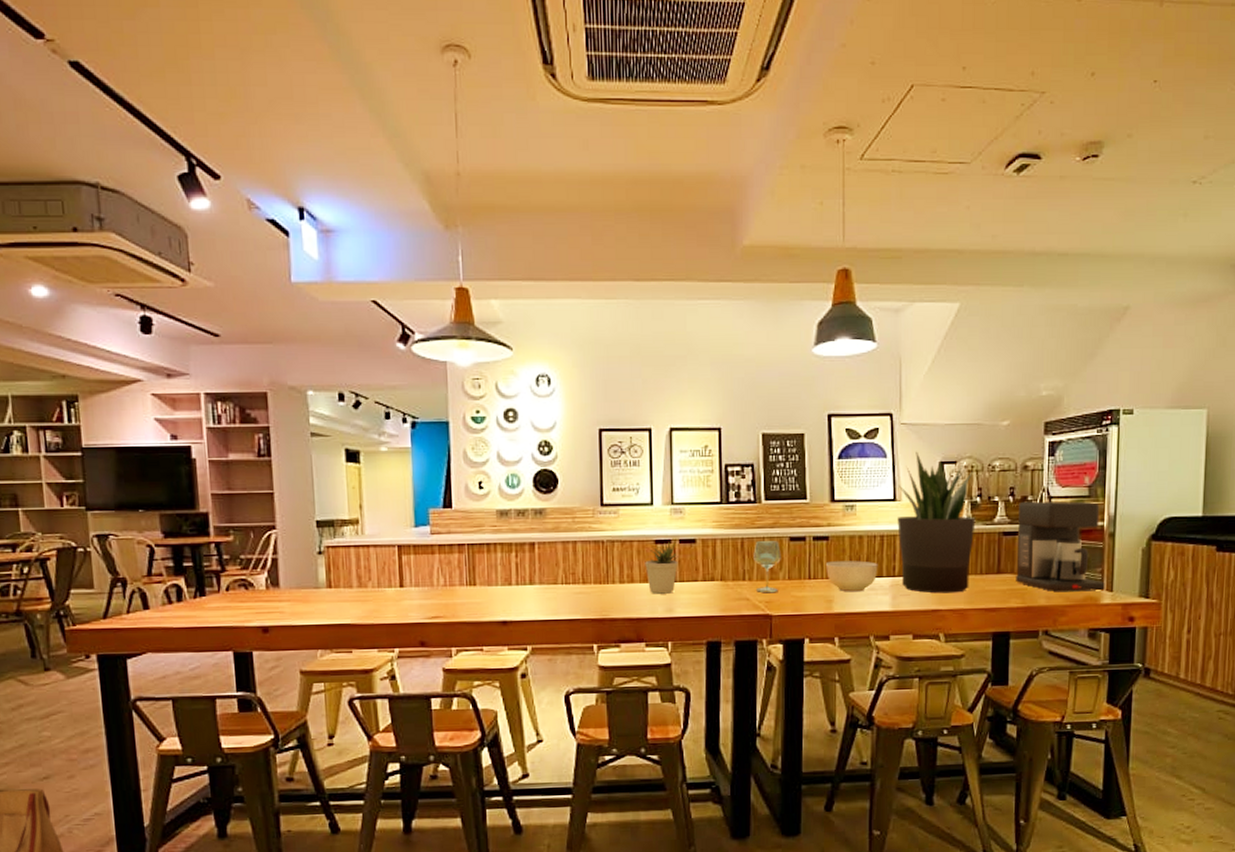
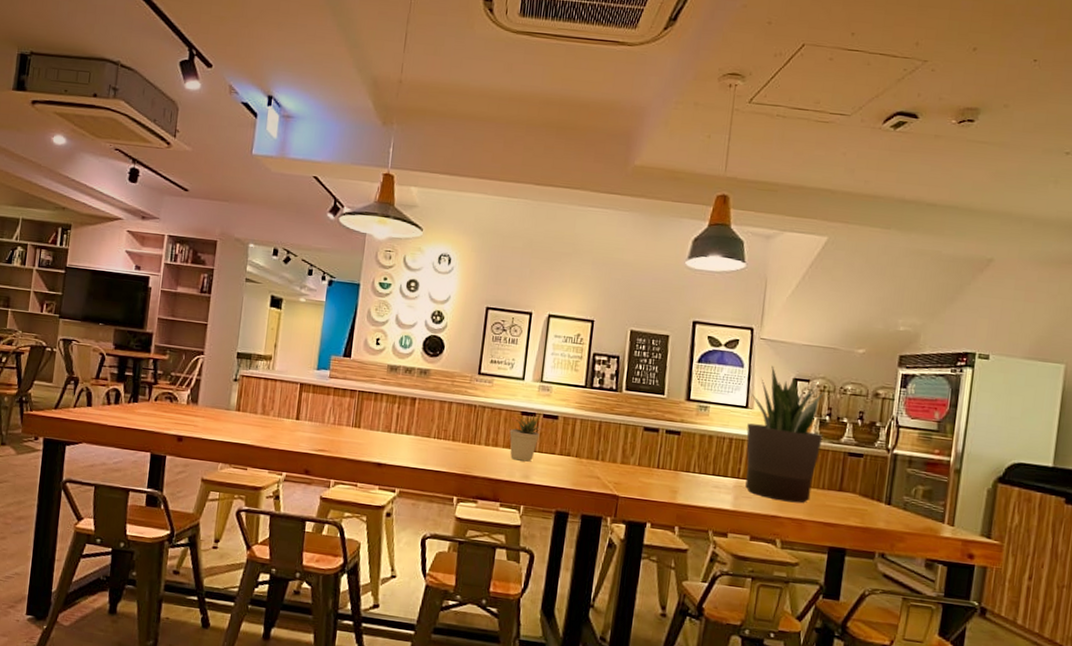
wine glass: present [753,541,781,593] -> none [607,426,635,476]
bowl: present [825,560,878,592] -> none [674,455,724,488]
coffee maker: present [1016,501,1105,591] -> none [857,426,948,524]

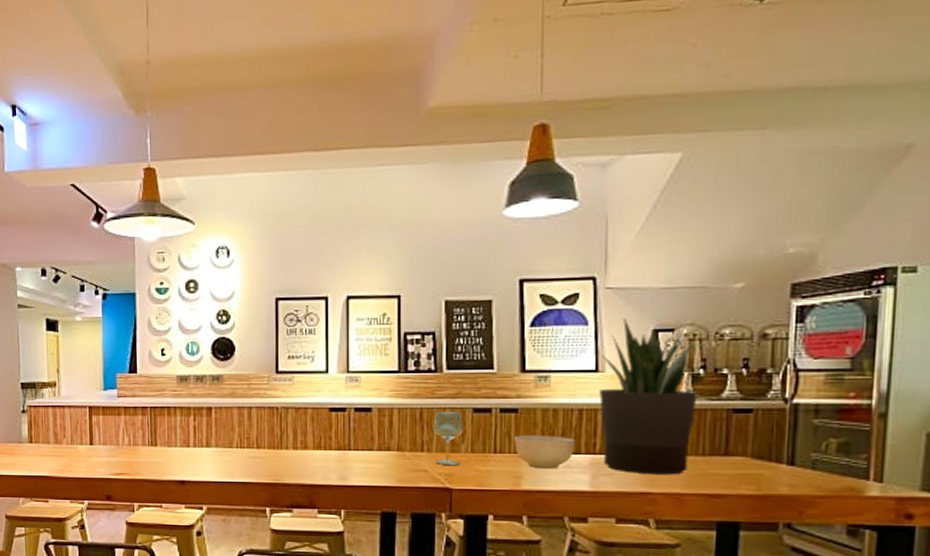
potted plant: present [509,414,540,462] -> none [319,409,353,462]
wine glass: none [607,426,635,476] -> present [433,412,464,466]
bowl: none [674,455,724,488] -> present [513,435,575,469]

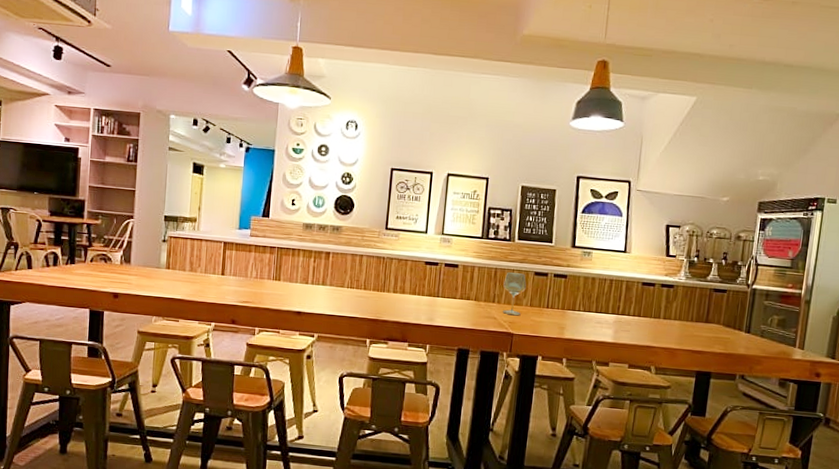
bowl: present [513,435,575,469] -> none [561,295,606,324]
planter: present [599,318,698,475] -> none [624,214,694,334]

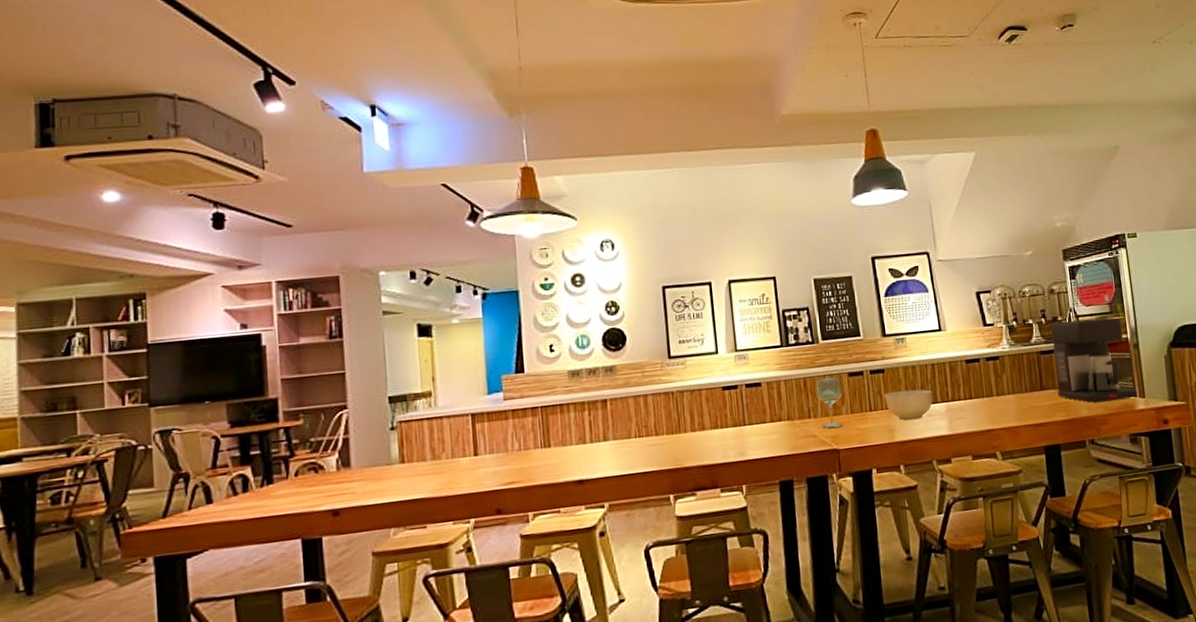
bowl: none [561,295,606,324] -> present [883,389,933,420]
coffee maker: none [721,265,800,348] -> present [1051,318,1138,402]

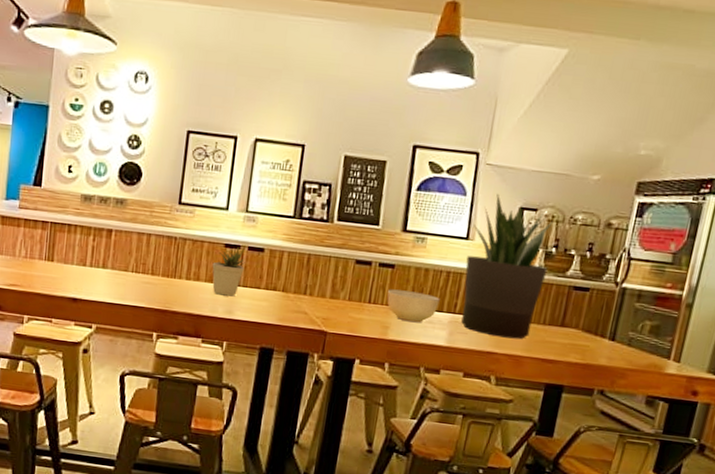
potted plant: none [714,386,747,439] -> present [212,246,245,297]
wine glass: present [816,377,843,428] -> none [316,259,346,311]
planter: none [941,284,1018,414] -> present [461,193,554,339]
coffee maker: present [1051,318,1138,402] -> none [578,259,682,360]

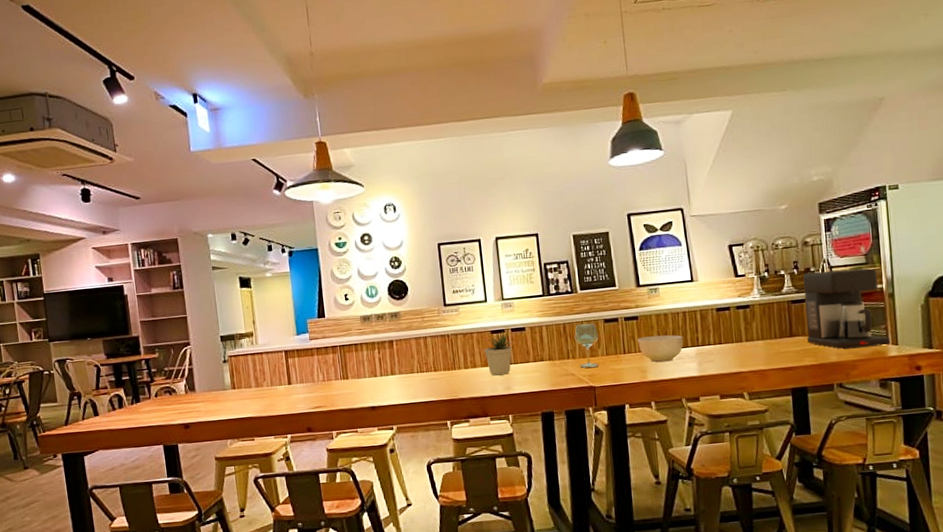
wine glass: none [316,259,346,311] -> present [574,323,599,368]
planter: present [461,193,554,339] -> none [693,238,766,358]
coffee maker: none [578,259,682,360] -> present [803,268,891,349]

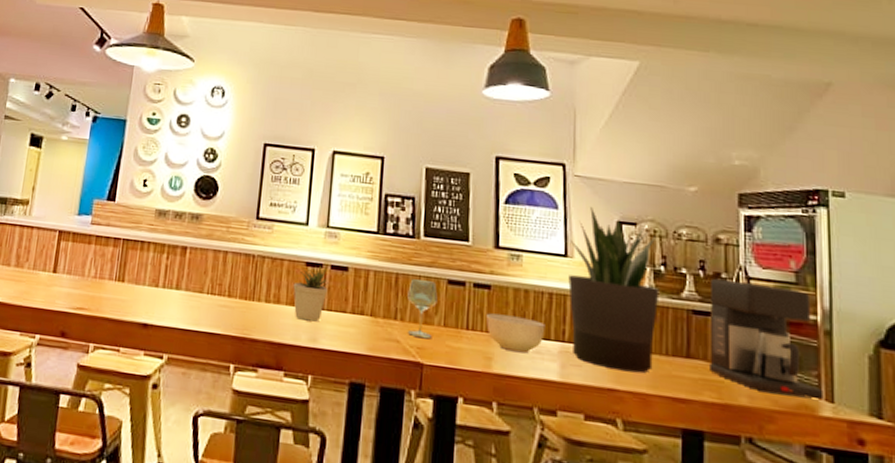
planter: none [693,238,766,358] -> present [568,206,660,373]

